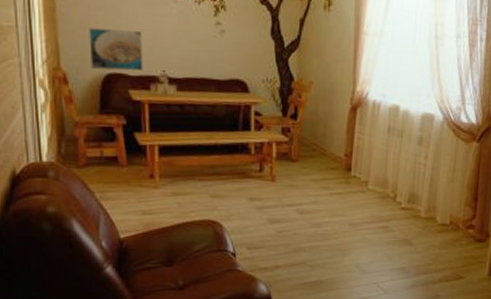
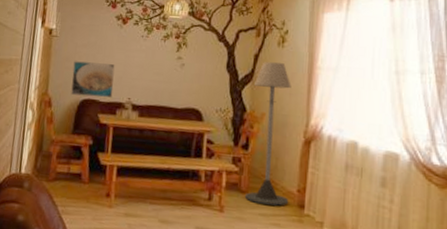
floor lamp: none [295,27,338,171] -> present [244,62,291,206]

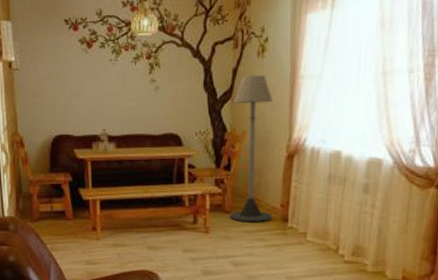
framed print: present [71,61,115,98] -> none [40,95,86,132]

